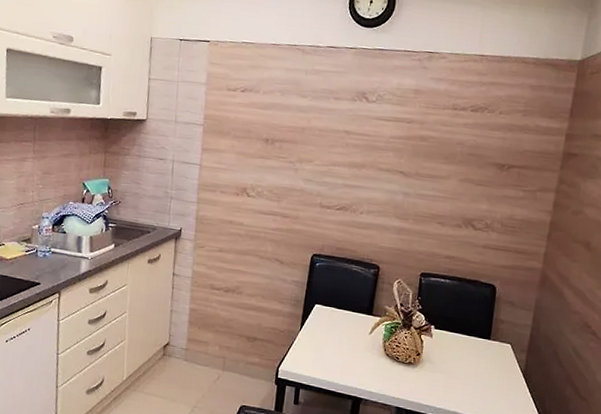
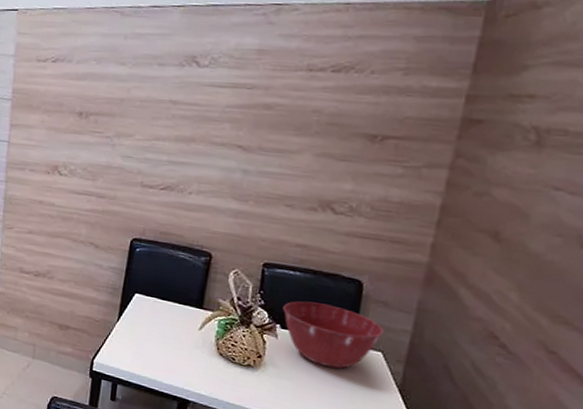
mixing bowl: none [436,304,512,361] -> present [282,301,384,369]

